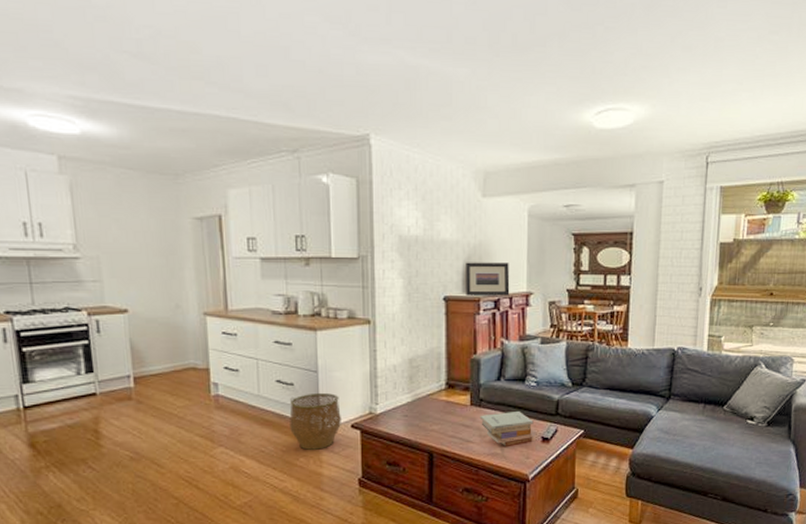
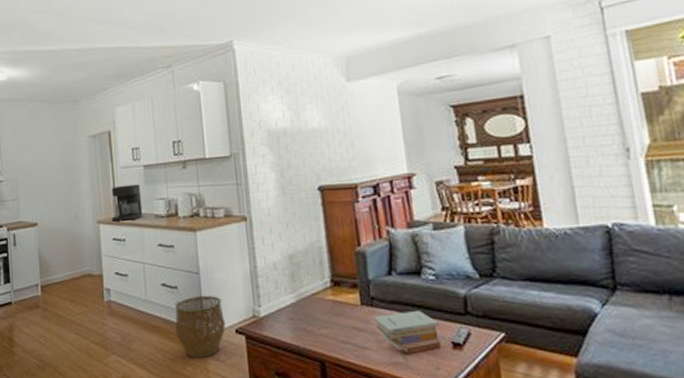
coffee maker: none [220,277,258,315] -> present [111,184,143,222]
picture frame: present [466,262,510,296] -> none [337,144,389,183]

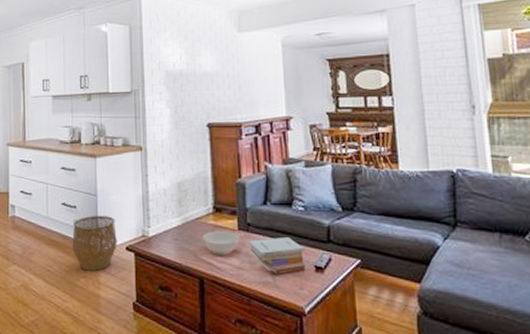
coffee maker: present [111,184,143,222] -> none [20,112,49,145]
bowl: none [321,306,364,334] -> present [203,231,240,255]

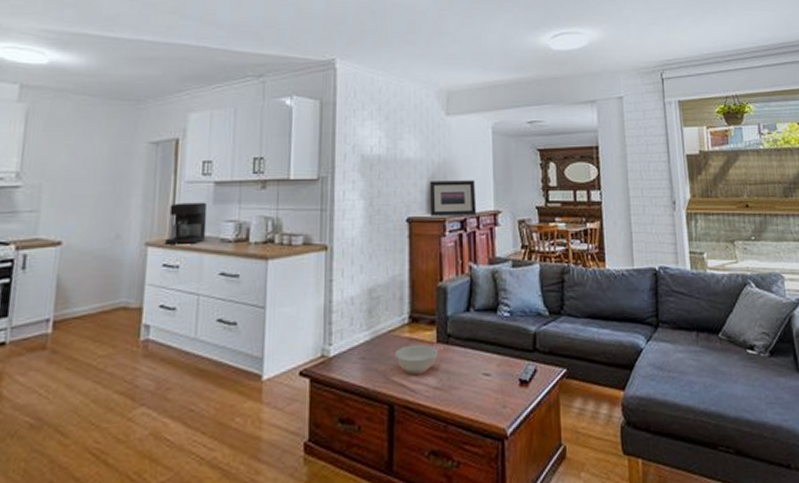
coffee maker: none [20,112,49,145] -> present [164,202,207,244]
basket: present [72,215,118,271] -> none [227,332,290,407]
picture frame: none [226,89,270,122] -> present [430,180,477,216]
books: present [248,237,306,276] -> none [447,348,510,395]

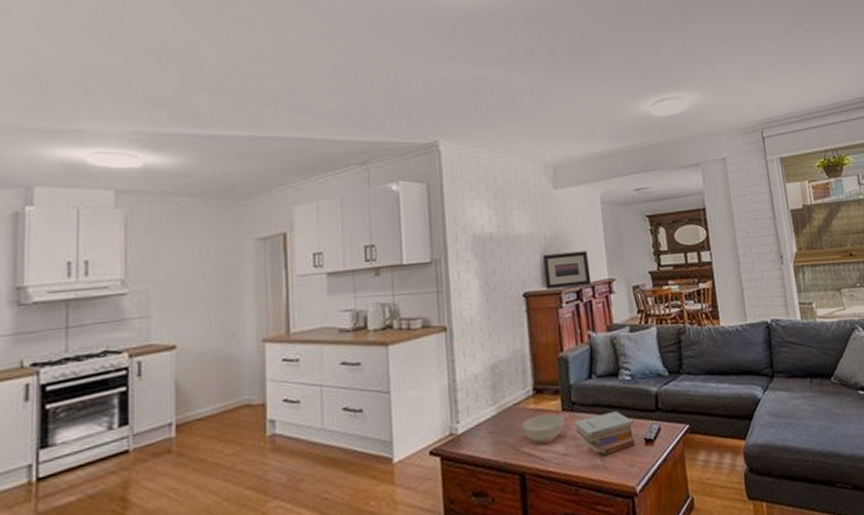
coffee maker: present [164,202,207,244] -> none [281,294,323,339]
books: none [447,348,510,395] -> present [573,411,636,457]

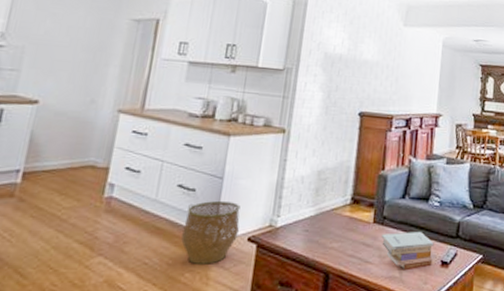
basket: none [358,416,419,490] -> present [181,200,241,264]
bowl: present [522,413,564,444] -> none [335,223,374,248]
picture frame: present [543,251,592,289] -> none [380,82,422,116]

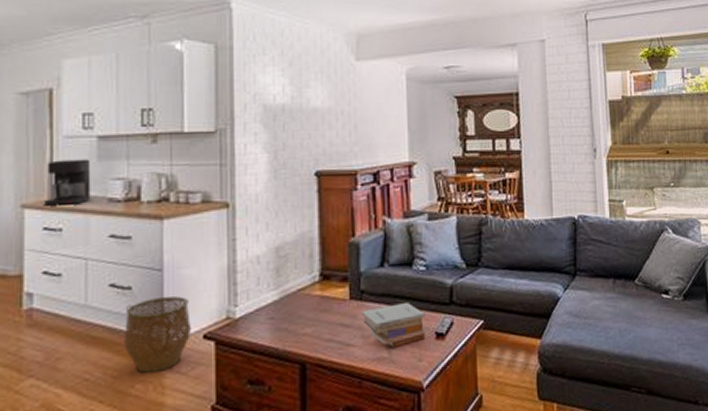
coffee maker: none [136,77,179,115] -> present [43,159,91,206]

